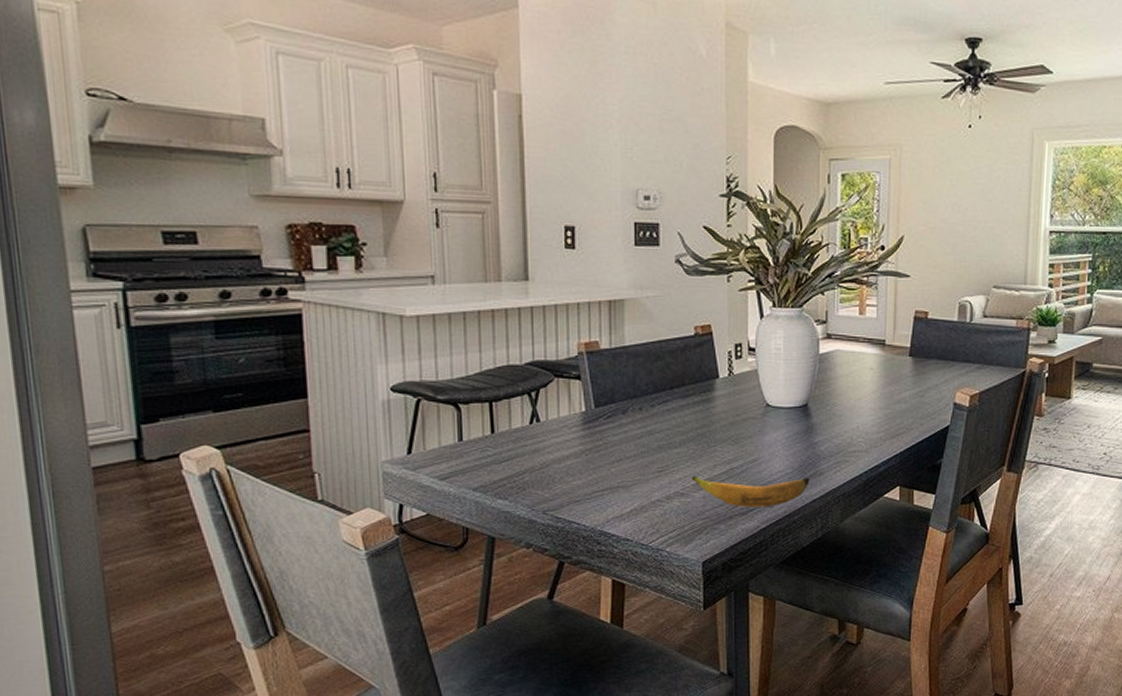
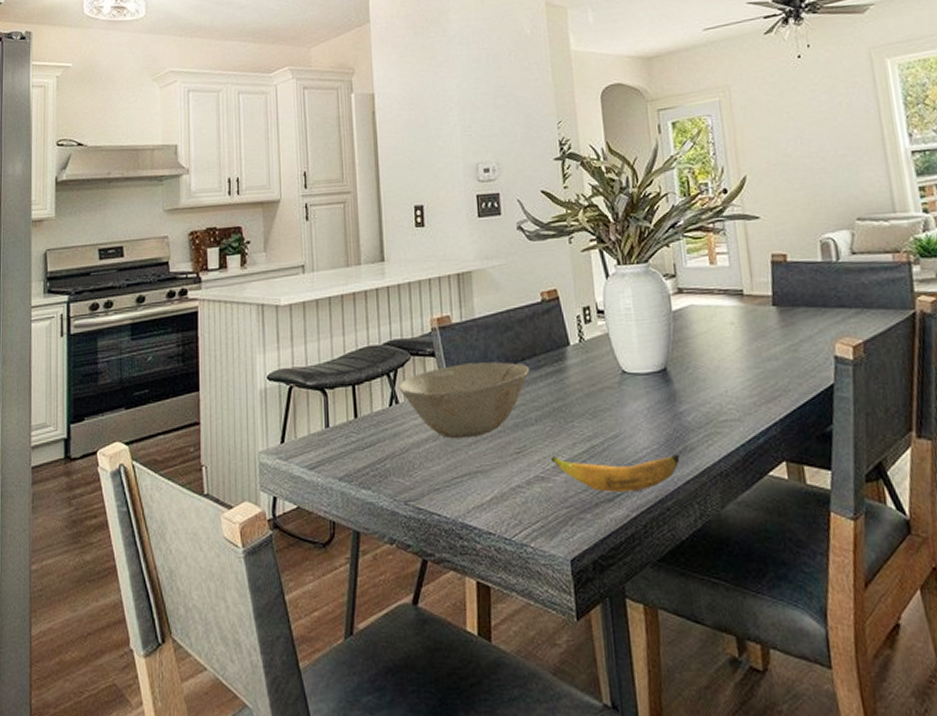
bowl: none [540,388,678,457] -> present [398,362,530,439]

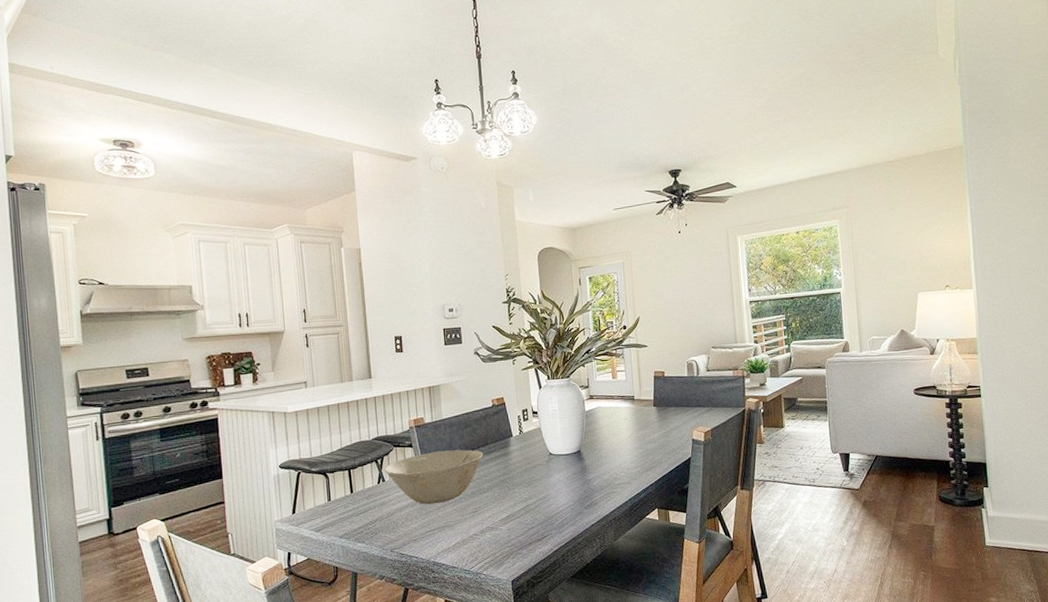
banana: present [551,454,680,492] -> none [498,507,588,535]

